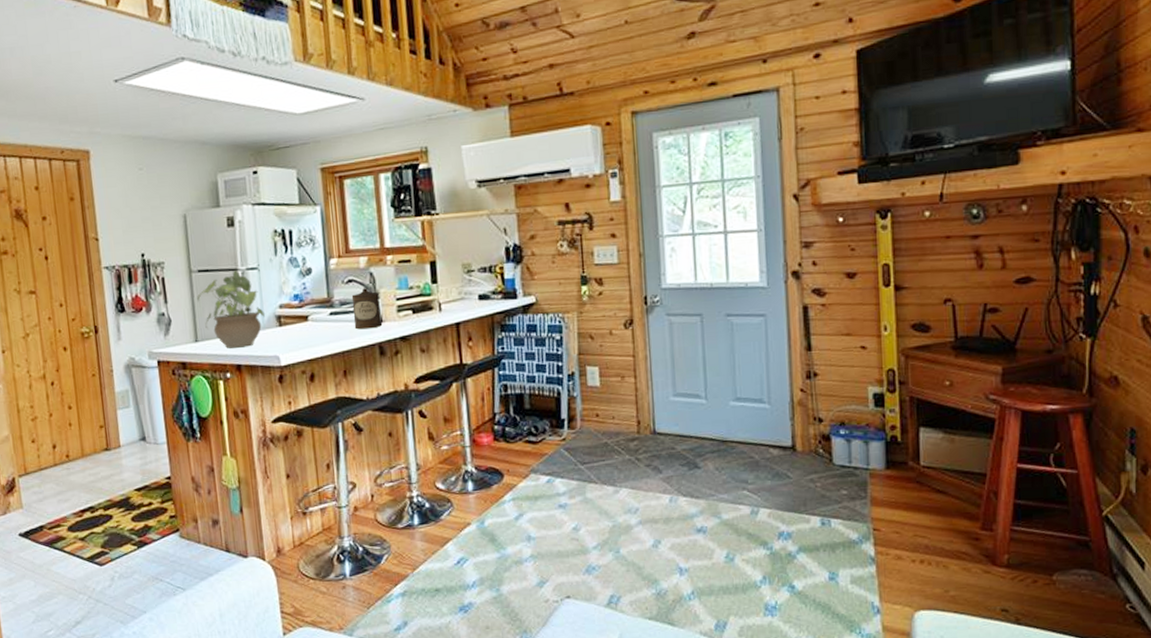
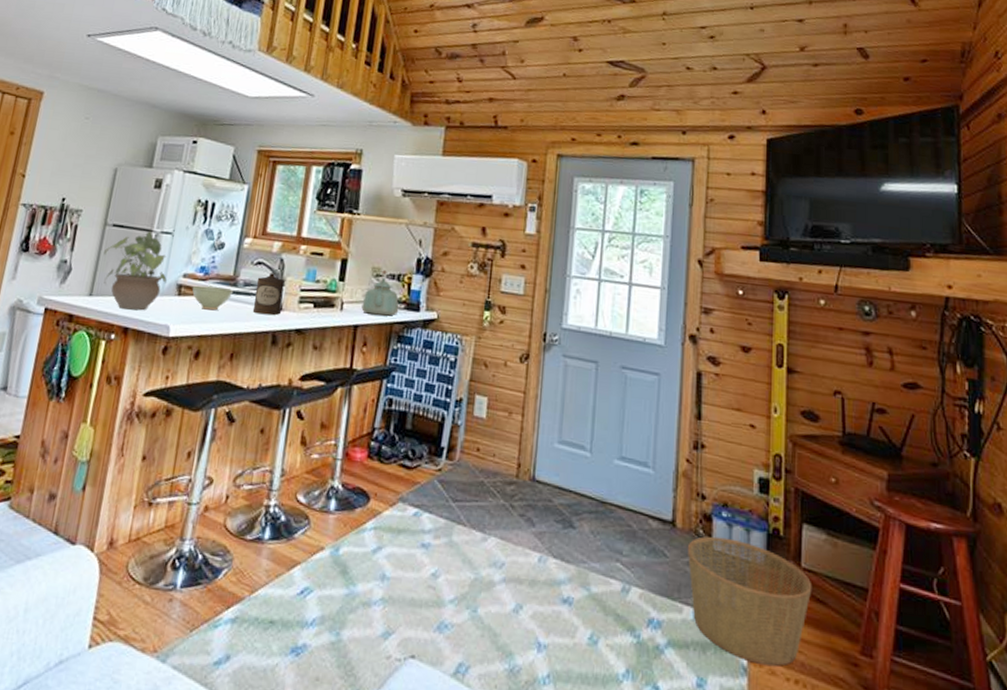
bowl: none [290,311,332,335] -> present [192,285,234,311]
kettle: none [459,265,497,310] -> present [361,270,399,316]
basket: none [809,452,932,553] -> present [687,536,812,667]

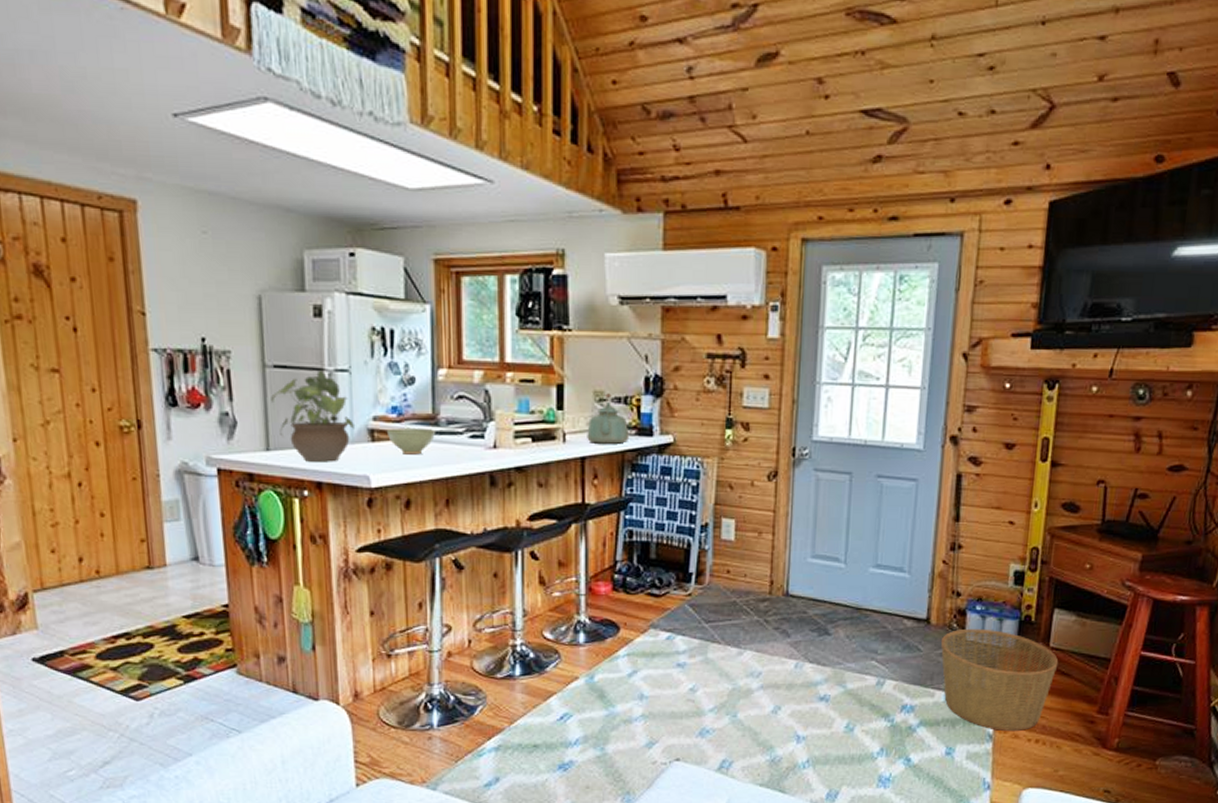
canister: present [253,273,285,315] -> none [461,407,495,455]

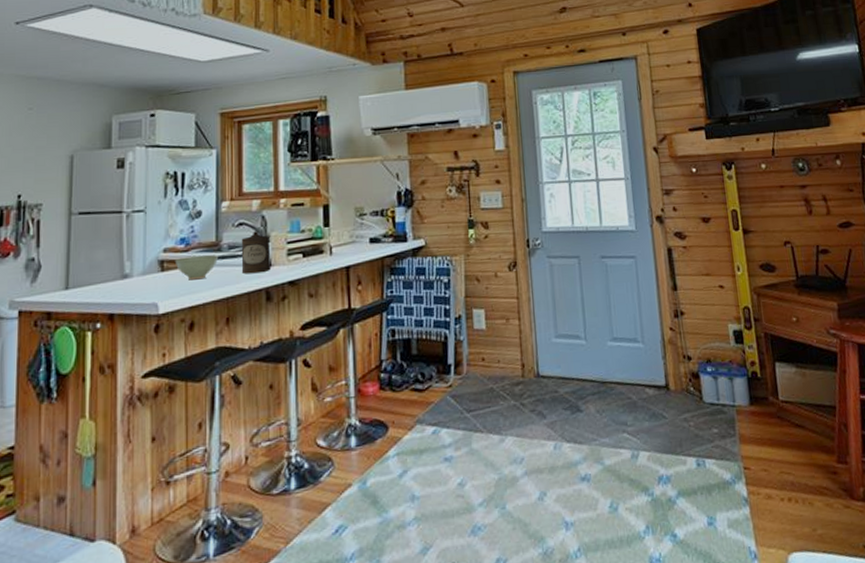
potted plant: present [271,369,354,462] -> none [74,211,146,296]
canister: none [461,407,495,455] -> present [241,231,270,274]
kettle: present [587,393,630,444] -> none [350,208,387,253]
basket: present [940,628,1059,732] -> none [682,389,791,493]

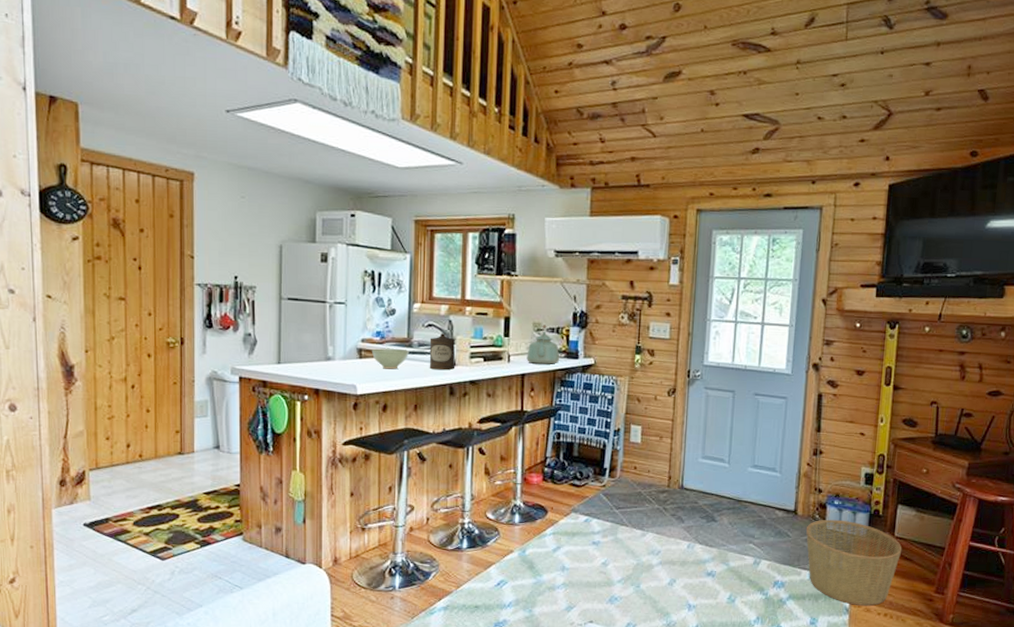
kettle: none [350,208,387,253] -> present [526,325,560,364]
basket: none [682,389,791,493] -> present [805,519,902,606]

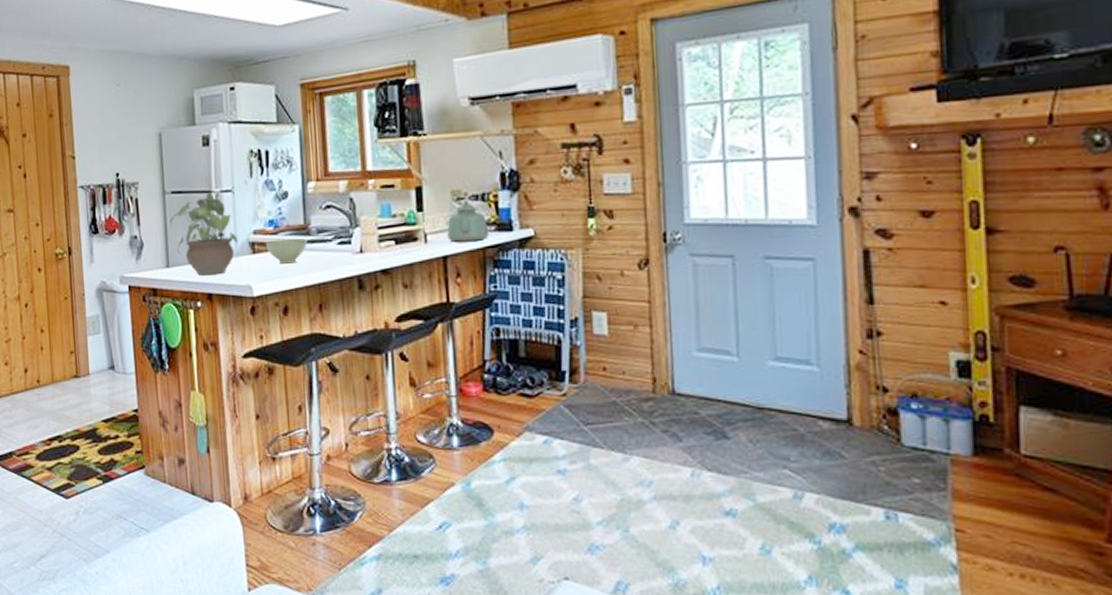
potted plant: none [284,301,347,374] -> present [170,191,238,276]
canister: present [429,333,455,370] -> none [329,215,361,260]
basket: present [805,519,902,606] -> none [869,431,1037,563]

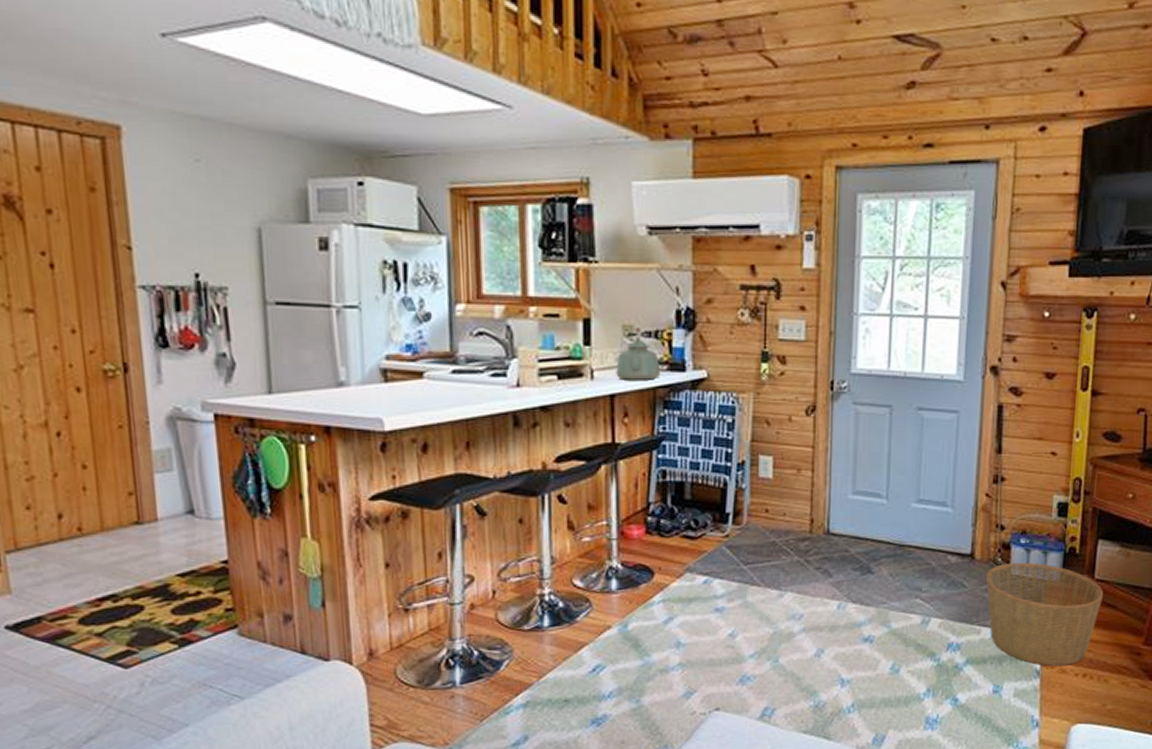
potted plant: present [170,191,238,276] -> none [273,305,365,405]
bowl: present [265,238,308,264] -> none [400,368,455,395]
basket: none [869,431,1037,563] -> present [985,562,1104,667]

